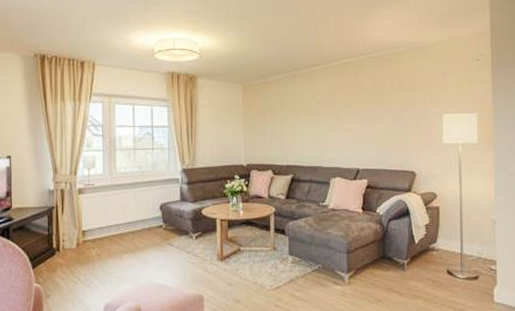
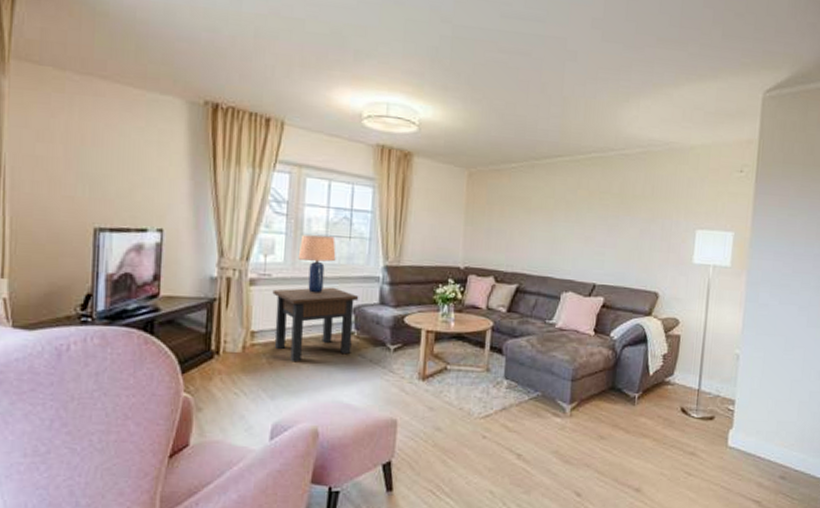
side table: none [96,190,164,253] -> present [272,287,359,363]
lamp: none [113,150,143,196] -> present [298,235,336,294]

